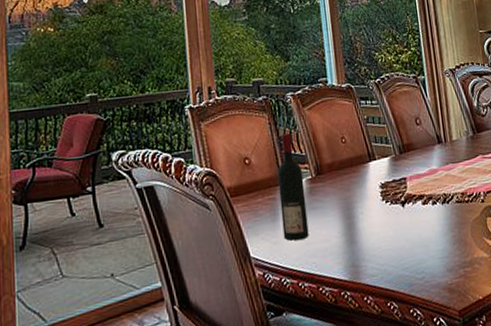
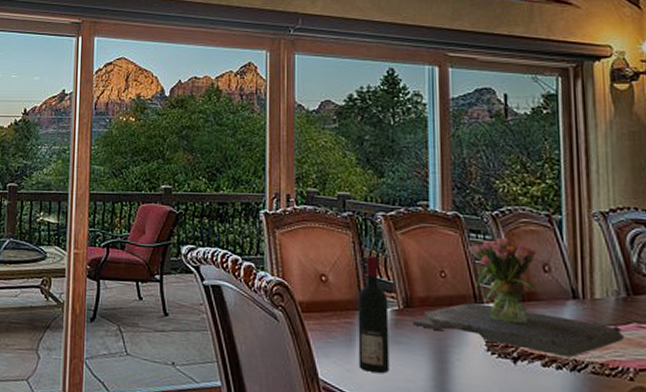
flower arrangement: none [323,100,475,194] -> present [412,237,624,358]

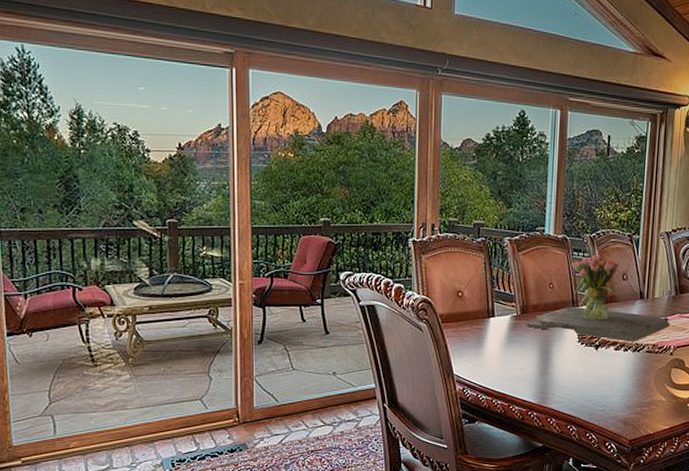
wine bottle: present [357,255,390,374] -> none [484,273,510,366]

